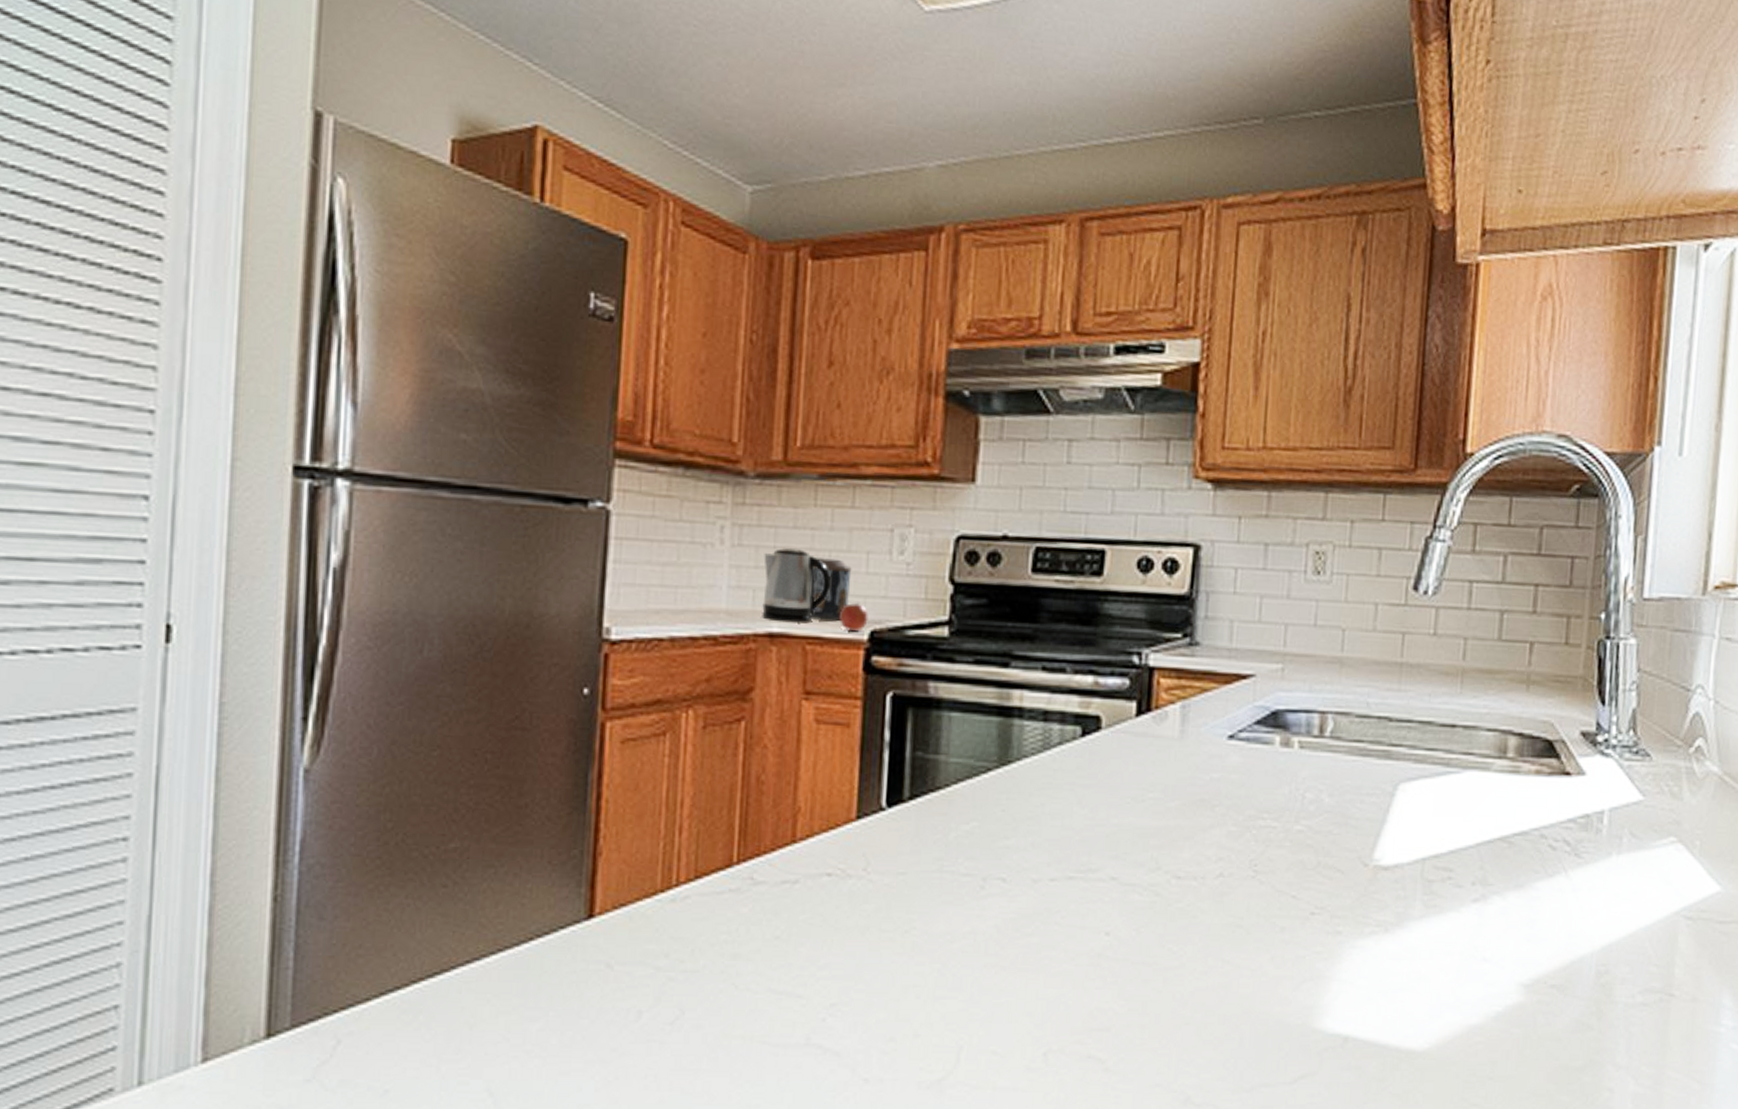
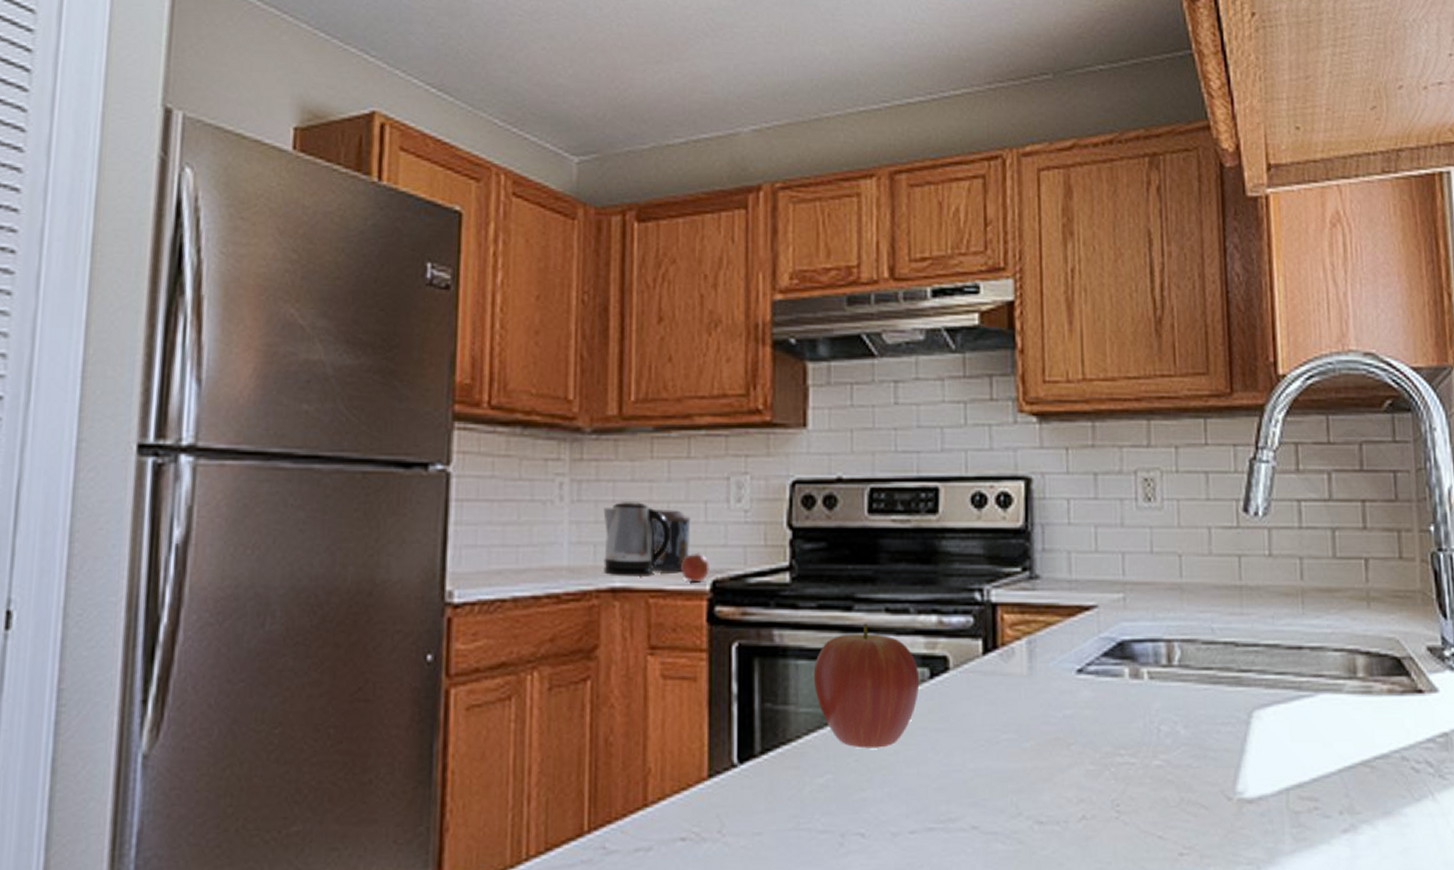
fruit: none [965,680,1071,800] -> present [813,623,920,749]

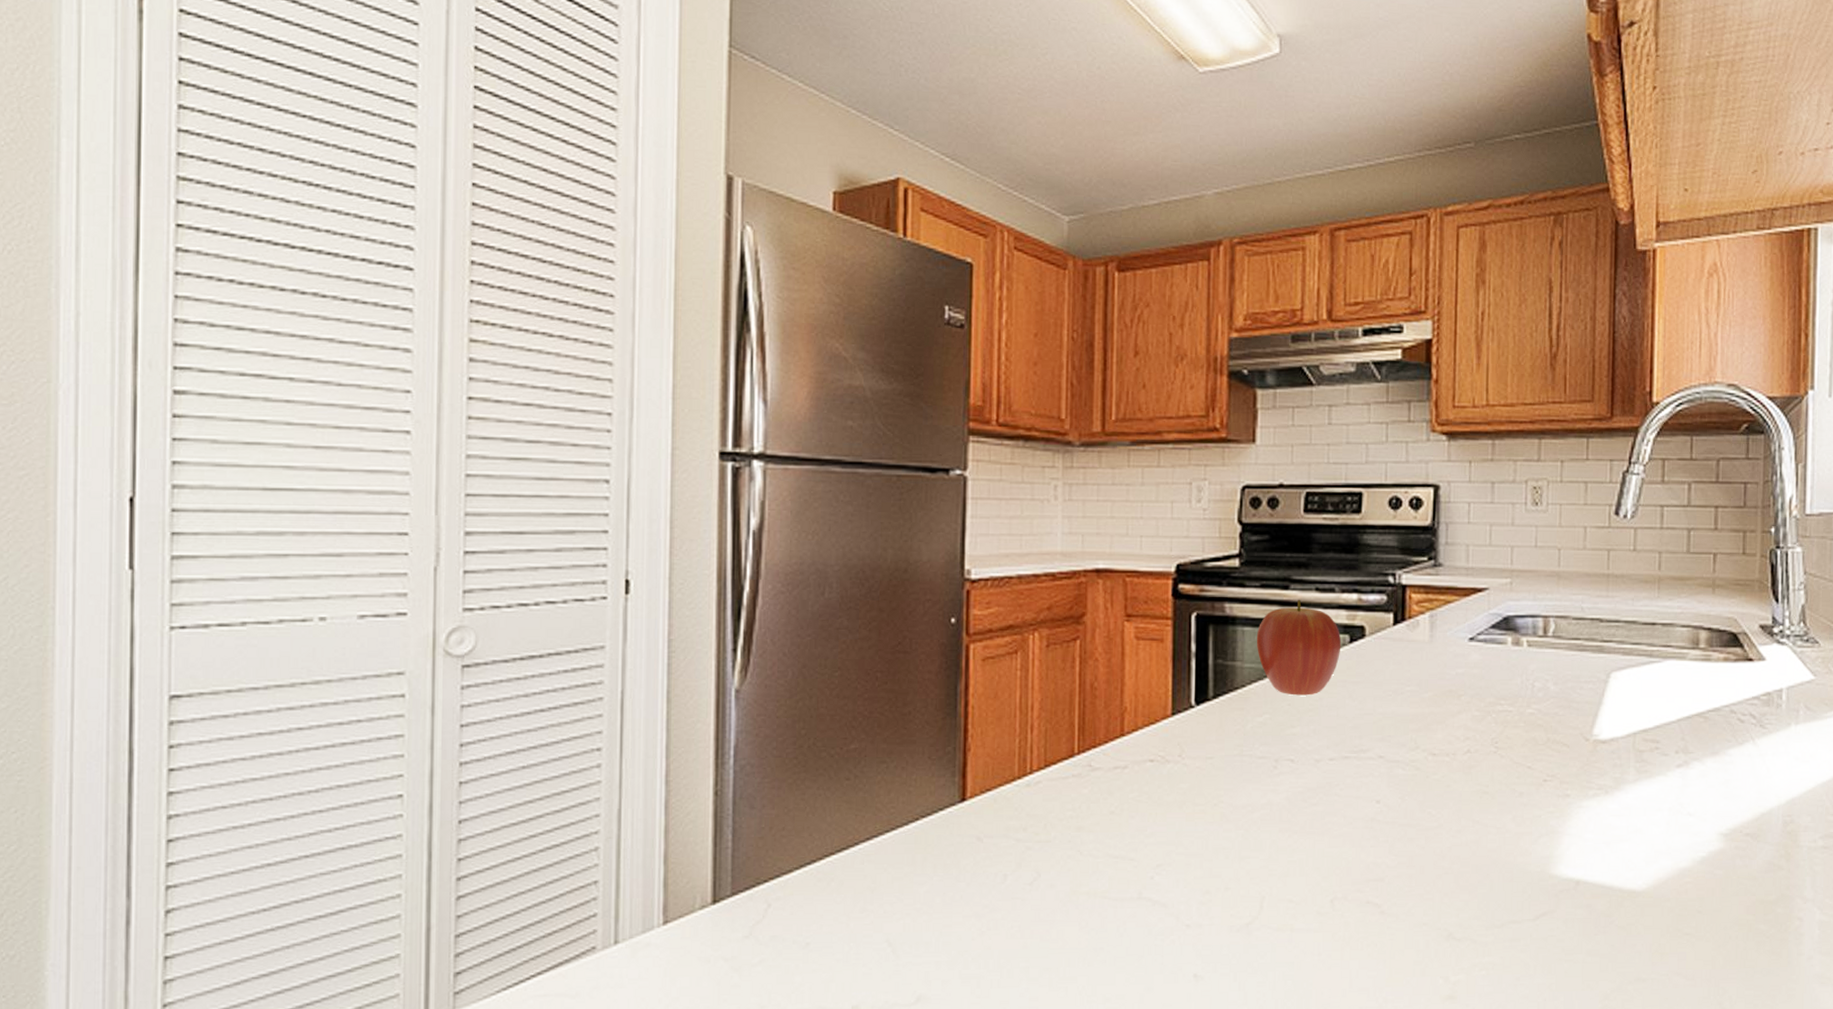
kettle: present [603,502,671,577] -> none [1089,501,1144,560]
canister: present [651,510,691,572] -> none [1128,508,1160,557]
fruit: present [681,551,709,583] -> none [1152,540,1174,566]

